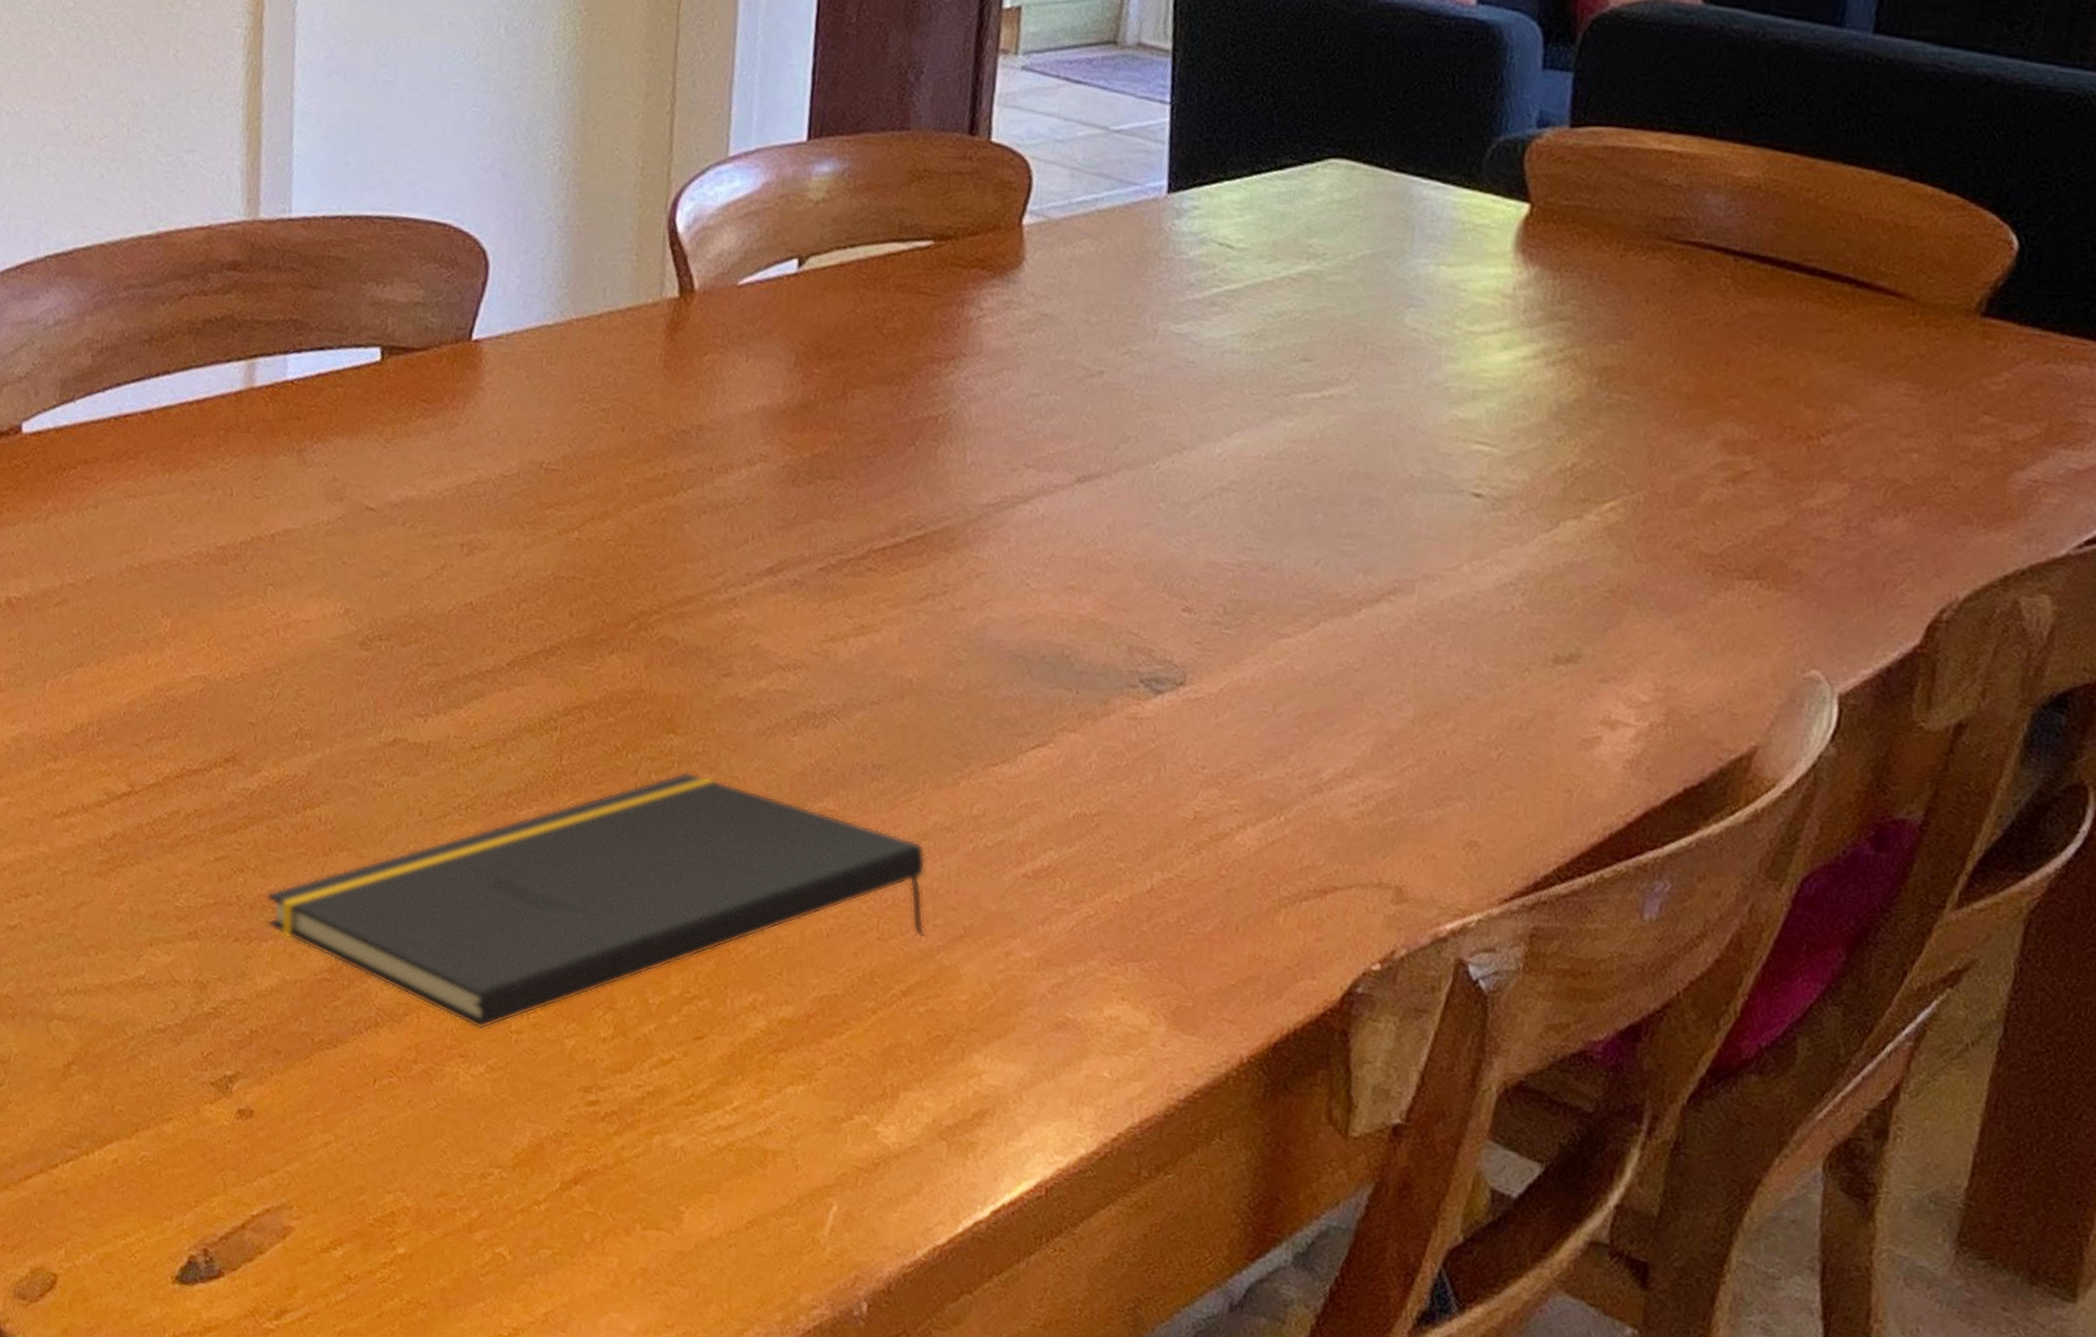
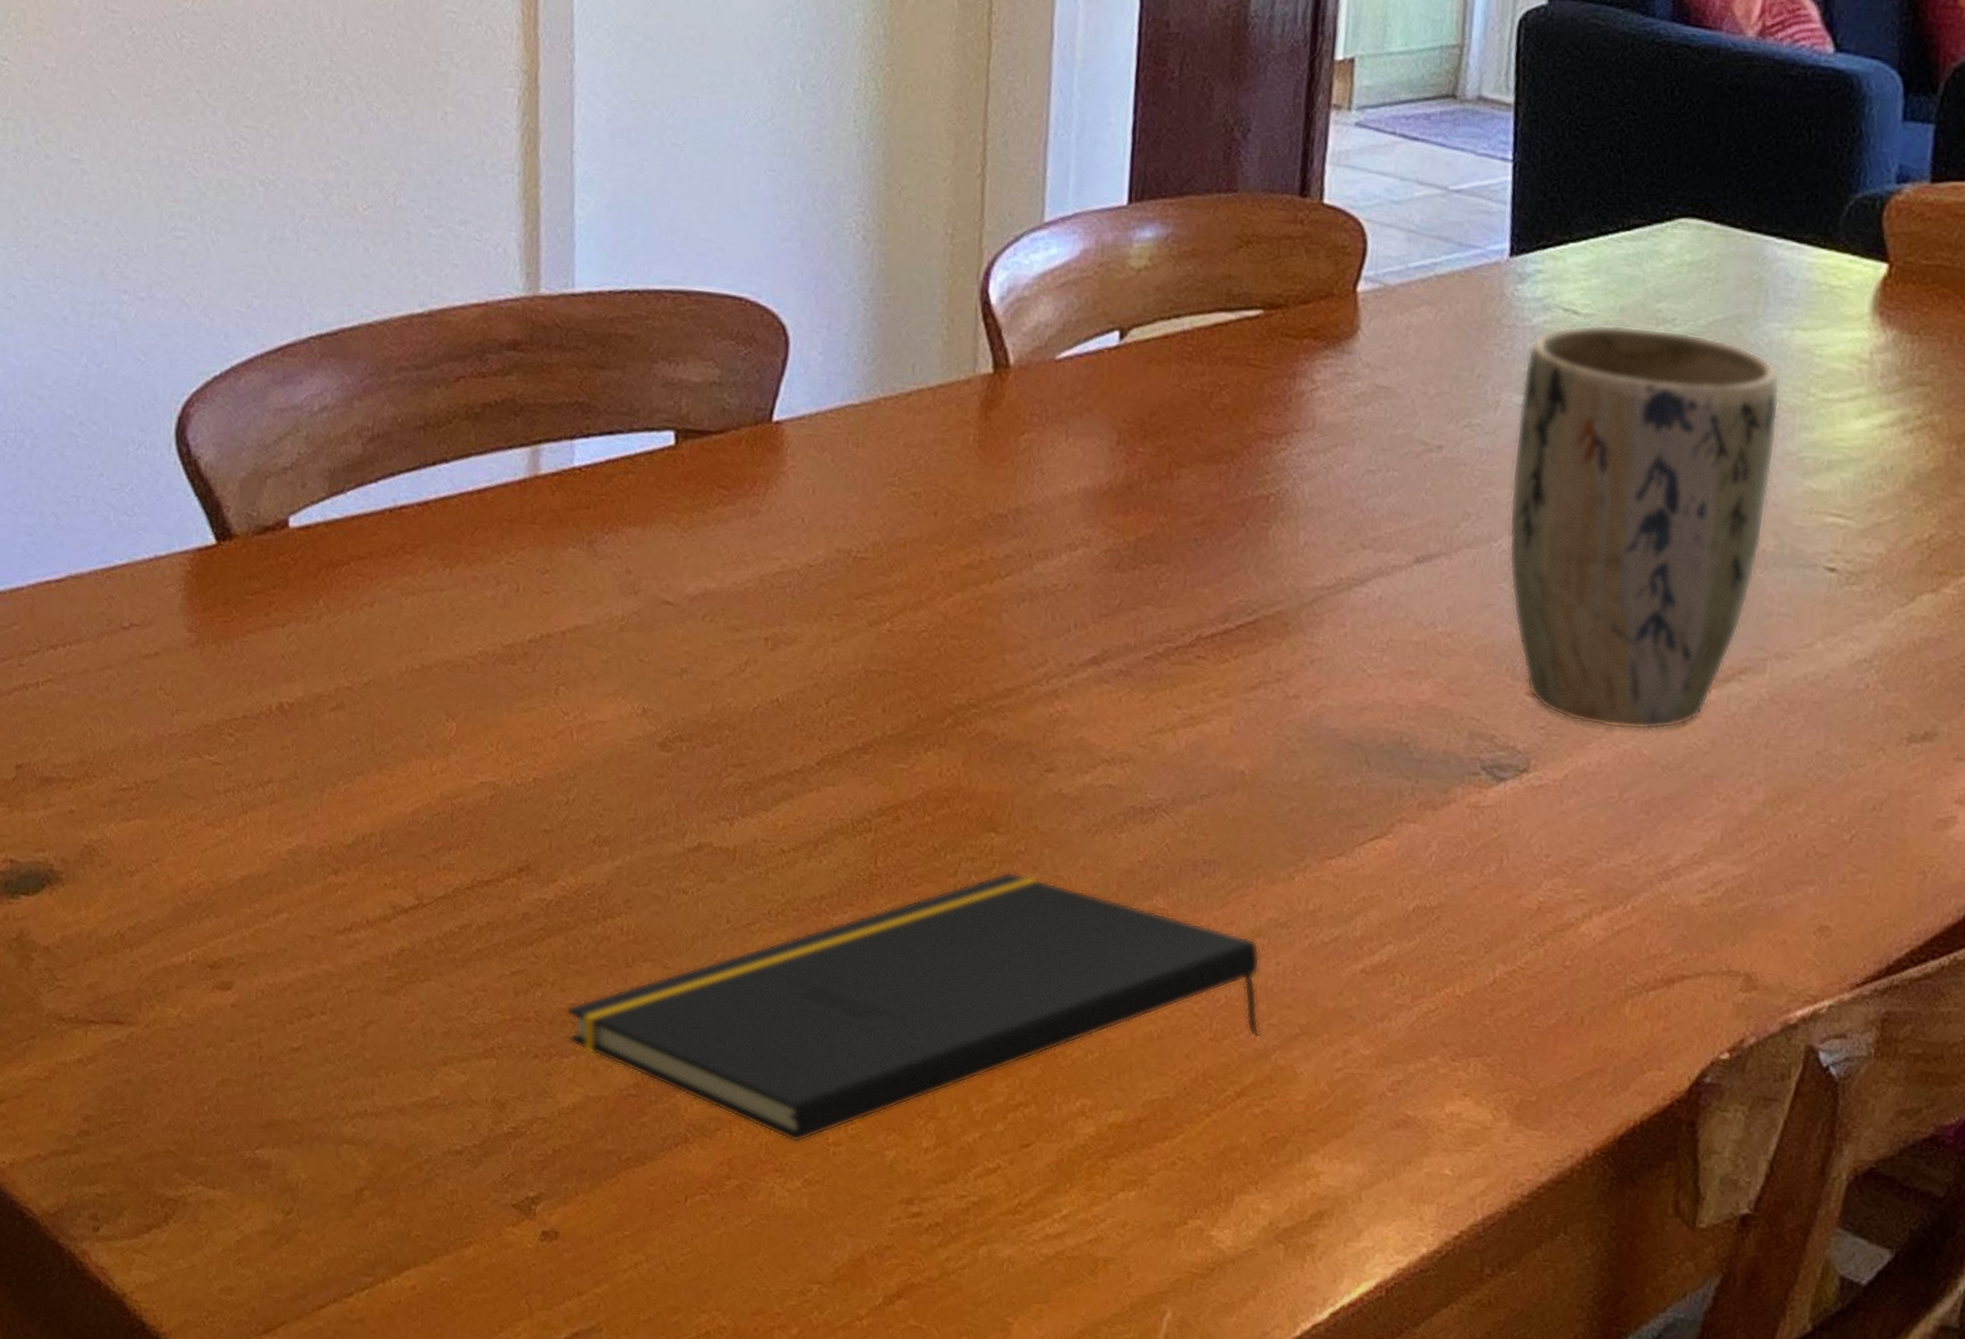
plant pot: none [1166,258,1427,648] -> present [1508,324,1781,731]

